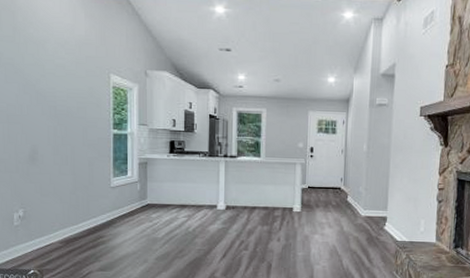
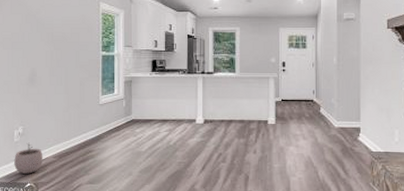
plant pot: none [14,226,48,260] -> present [14,142,43,174]

